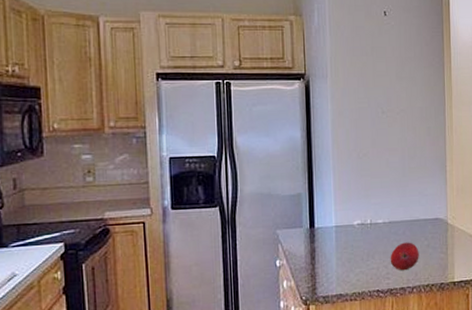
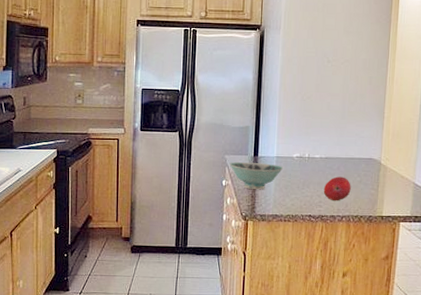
bowl: none [282,235,345,268] -> present [229,161,284,190]

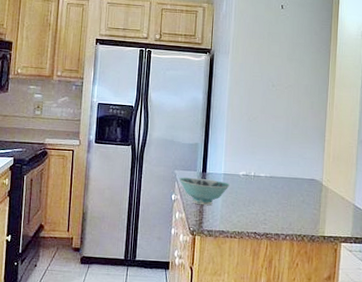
fruit: present [323,176,351,201] -> none [268,195,295,220]

